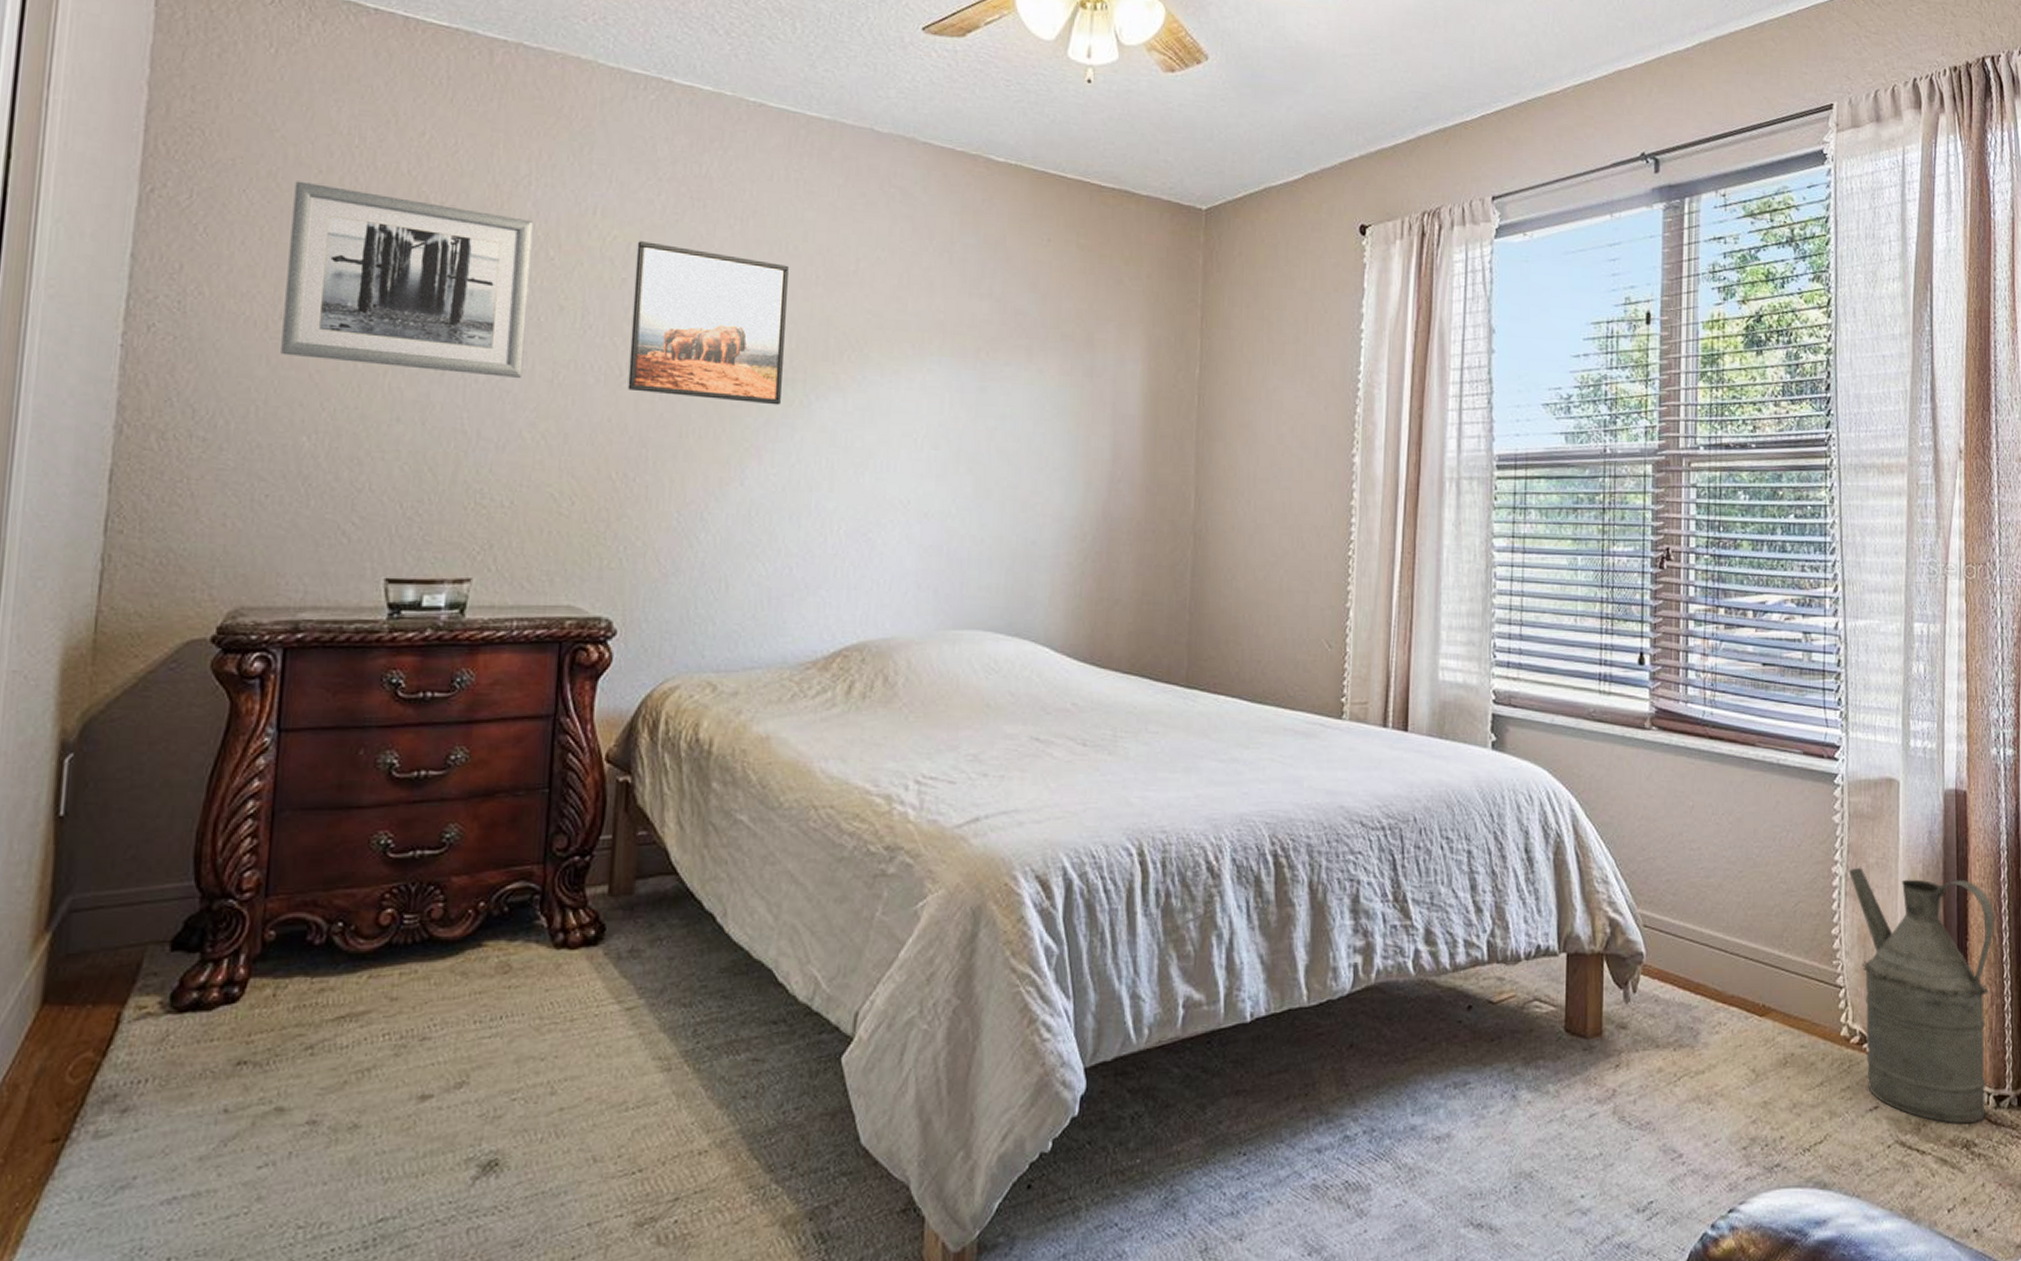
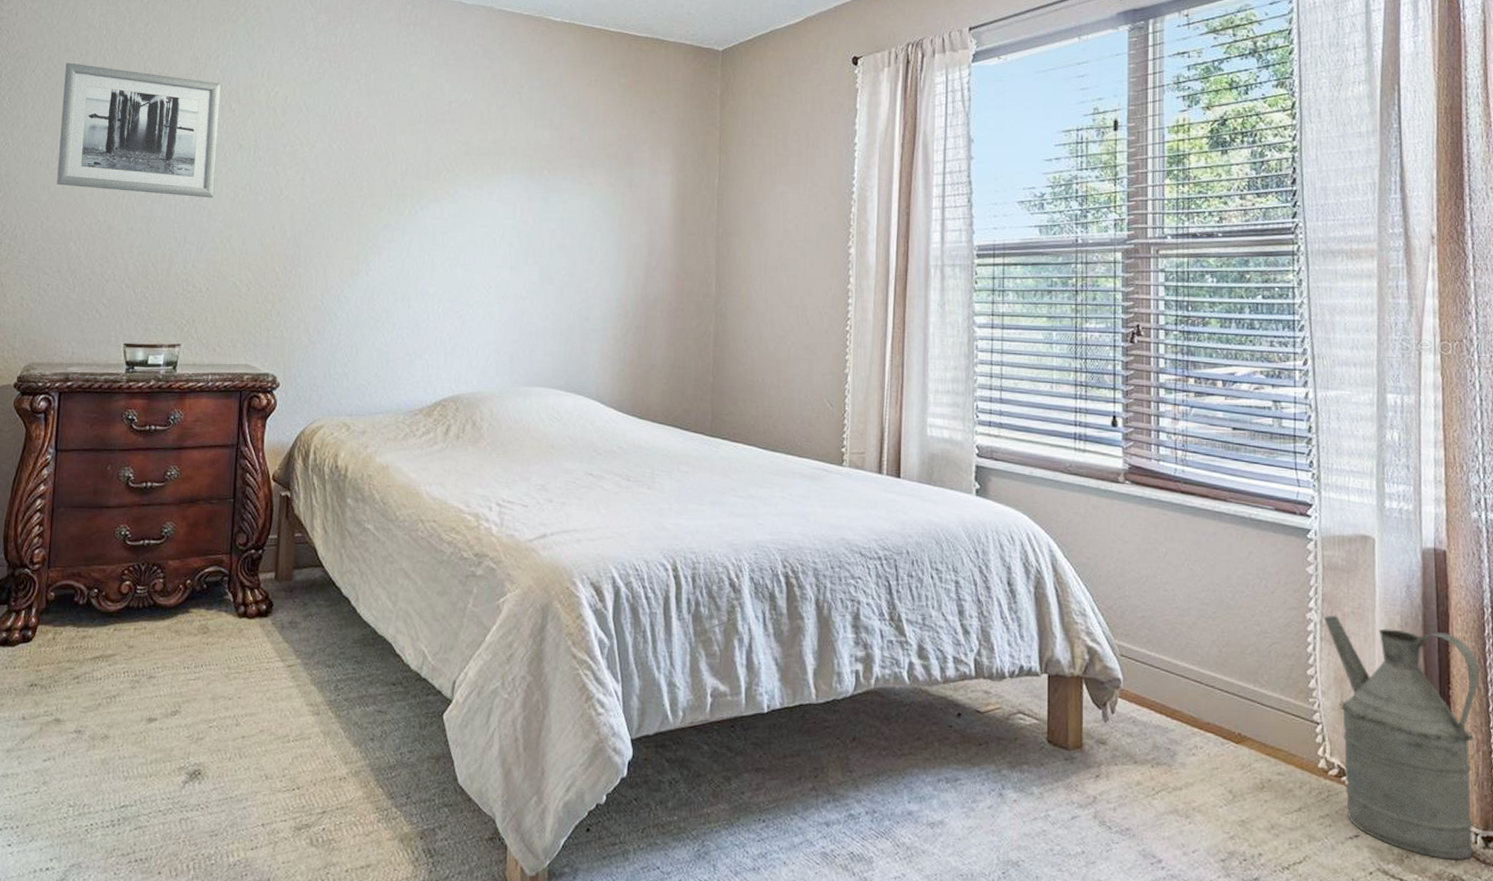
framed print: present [627,241,788,405] -> none [286,95,400,215]

